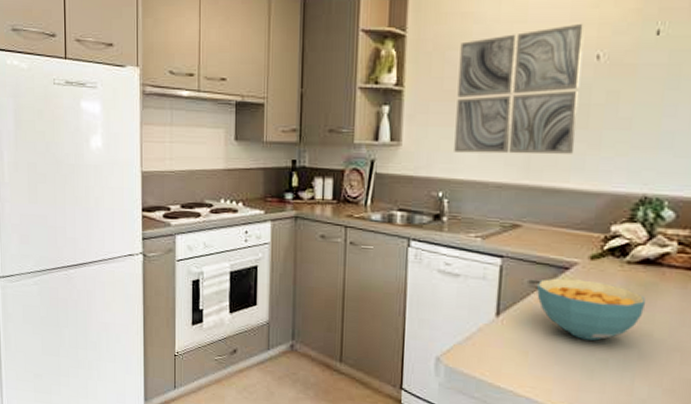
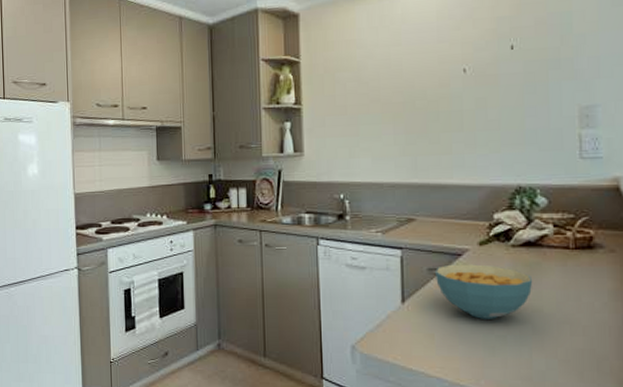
wall art: present [454,23,585,154] -> none [347,43,454,159]

